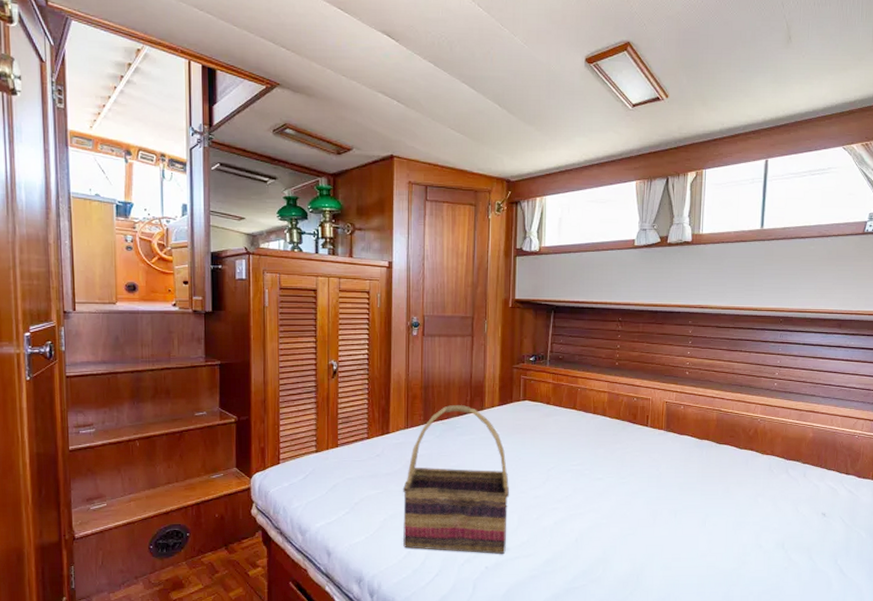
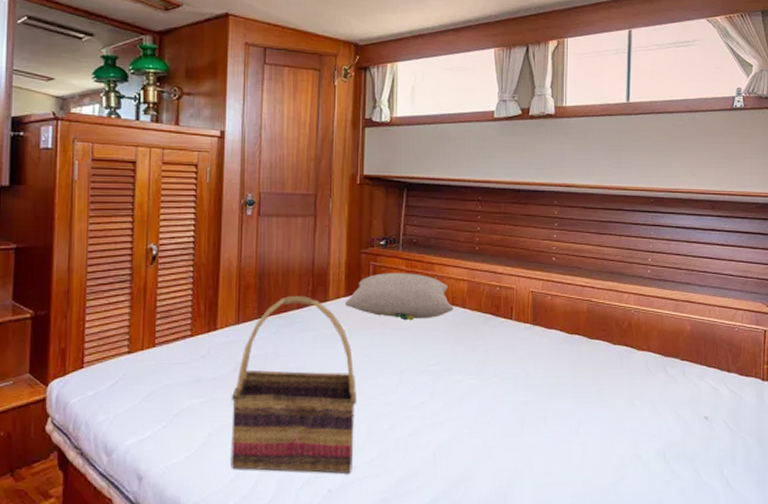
pillow: none [499,385,595,427] -> present [346,273,454,321]

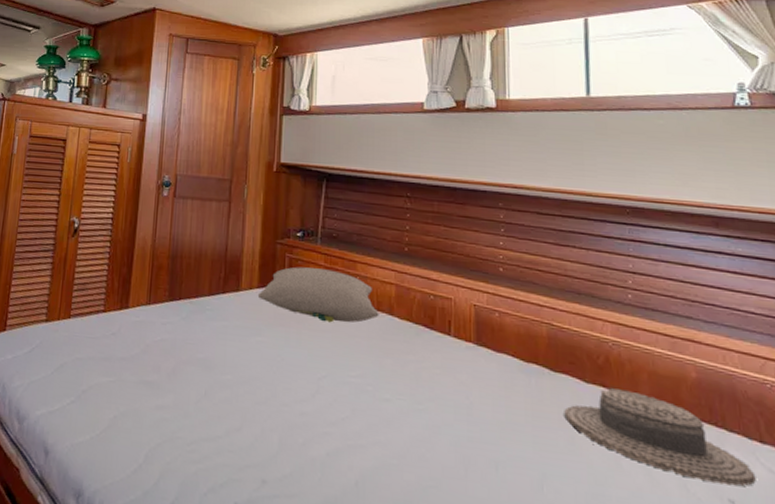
woven basket: present [231,295,357,474] -> none [134,281,269,488]
boater hat: none [597,346,723,407] -> present [564,388,756,486]

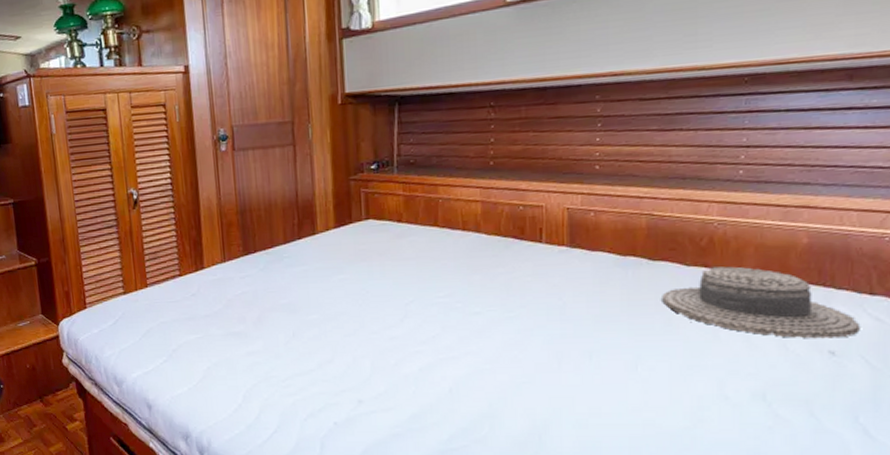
pillow: present [259,267,379,323] -> none [336,197,465,250]

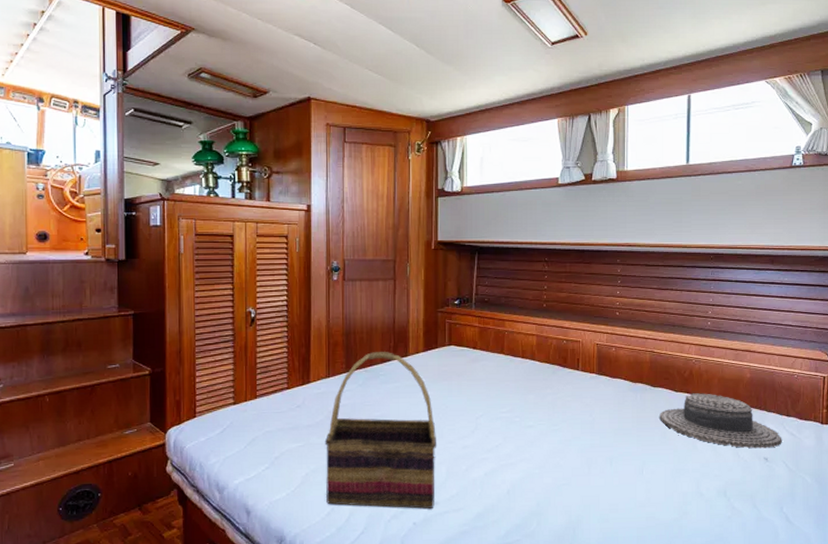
woven basket: none [225,229,358,407] -> present [324,351,437,509]

